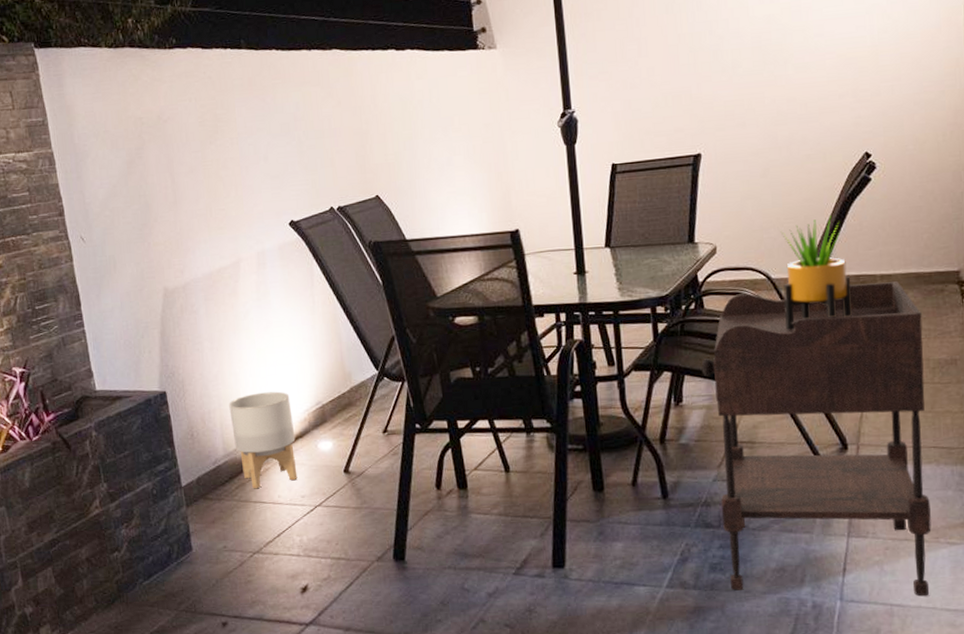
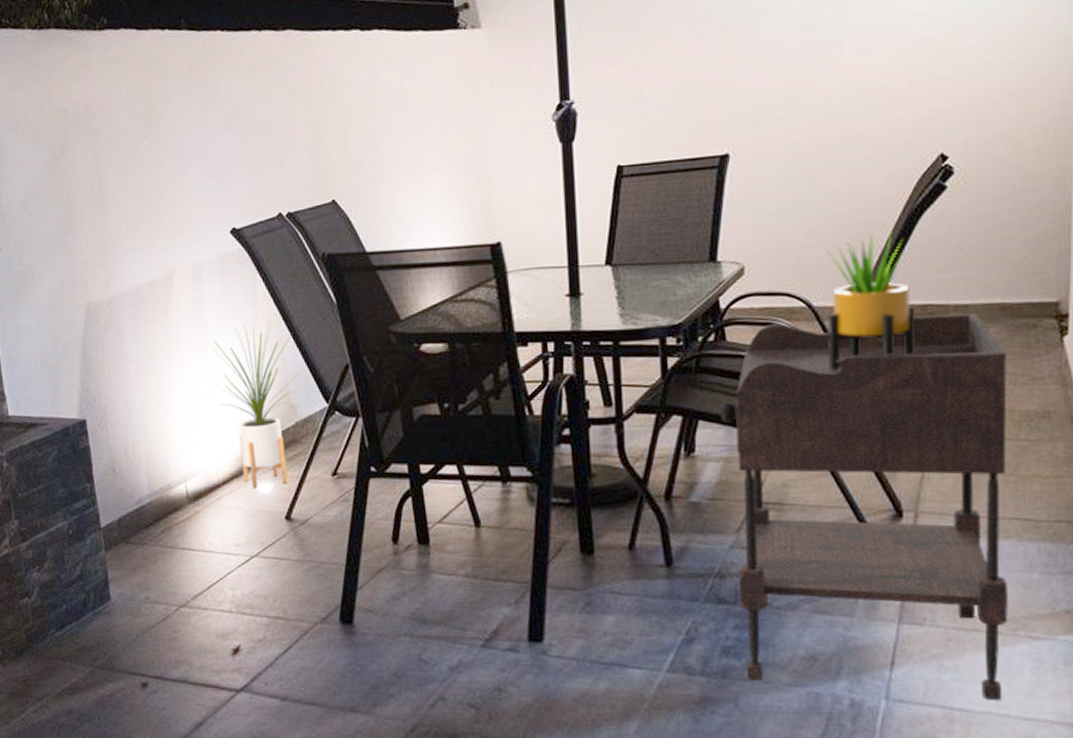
planter: present [229,391,298,489] -> none [156,423,232,534]
house plant: none [277,301,352,447] -> present [213,321,299,489]

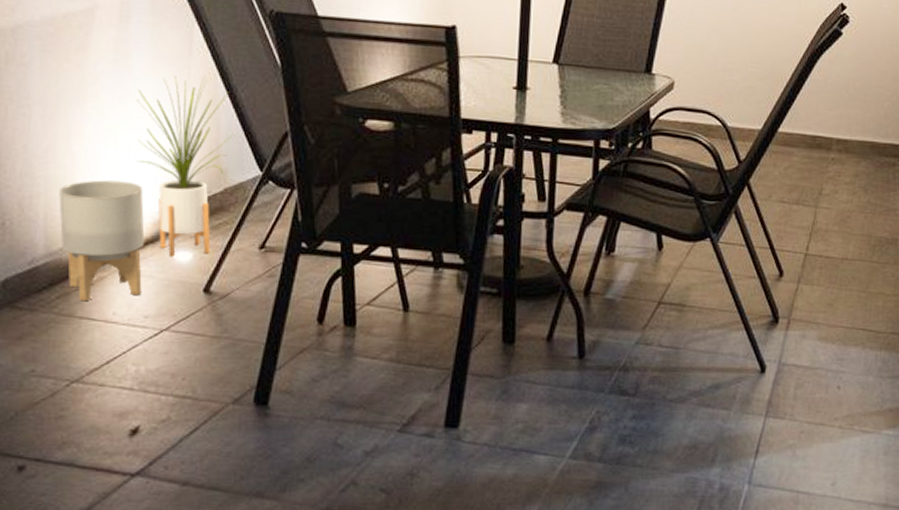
planter: none [156,423,232,534] -> present [59,180,145,302]
side table: present [720,312,1008,701] -> none [638,138,871,485]
potted plant: present [826,231,915,370] -> none [735,67,807,186]

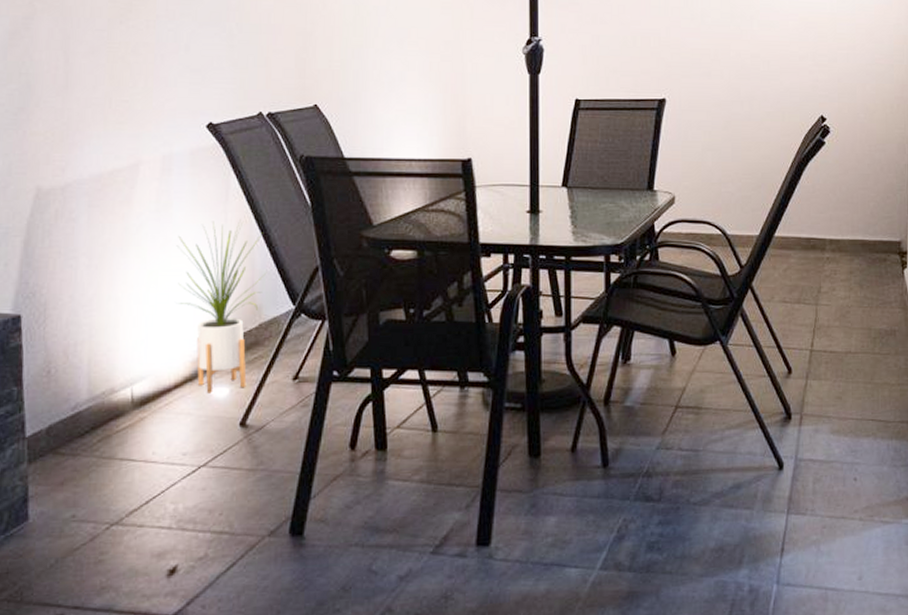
planter: present [59,180,145,302] -> none [102,323,184,443]

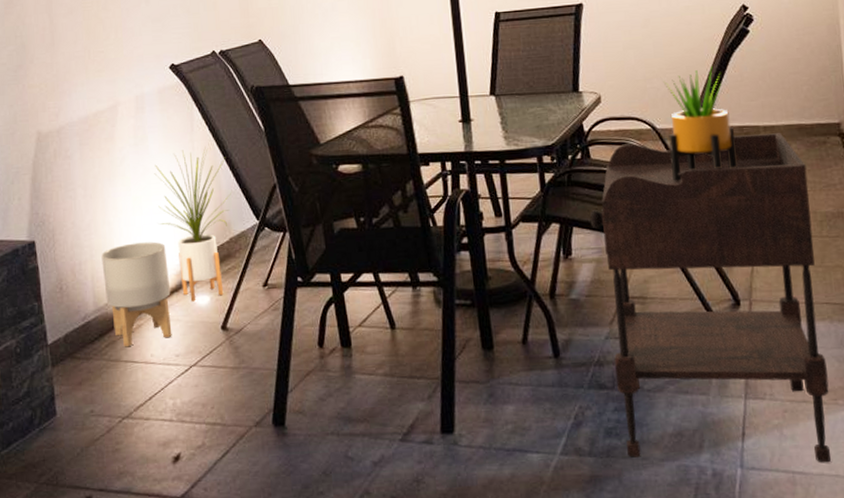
planter: none [102,323,184,443] -> present [101,241,172,347]
side table: none [652,246,867,580] -> present [589,132,831,463]
potted plant: none [738,175,802,290] -> present [663,67,738,181]

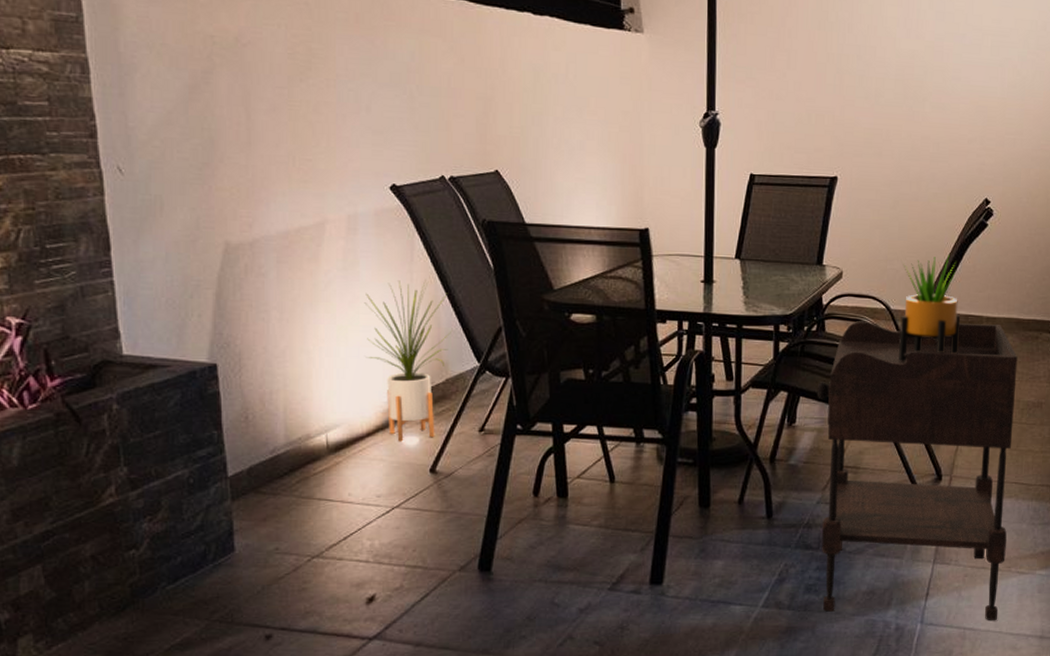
planter: present [101,241,172,347] -> none [297,375,376,485]

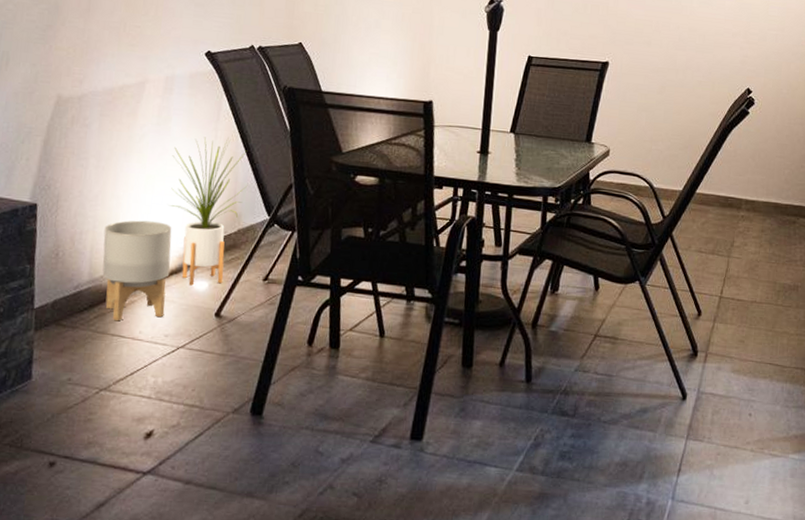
planter: none [297,375,376,485] -> present [102,220,172,322]
side table: present [817,321,1018,621] -> none [576,196,775,503]
potted plant: present [899,255,961,361] -> none [660,139,721,238]

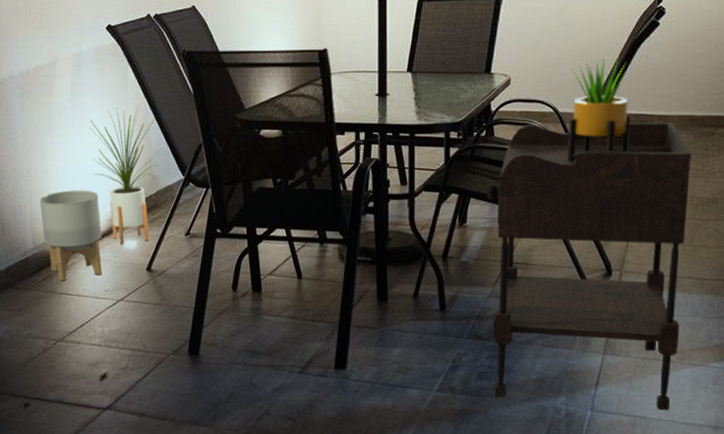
side table: none [576,196,775,503] -> present [486,121,691,411]
potted plant: none [660,139,721,238] -> present [567,56,631,162]

